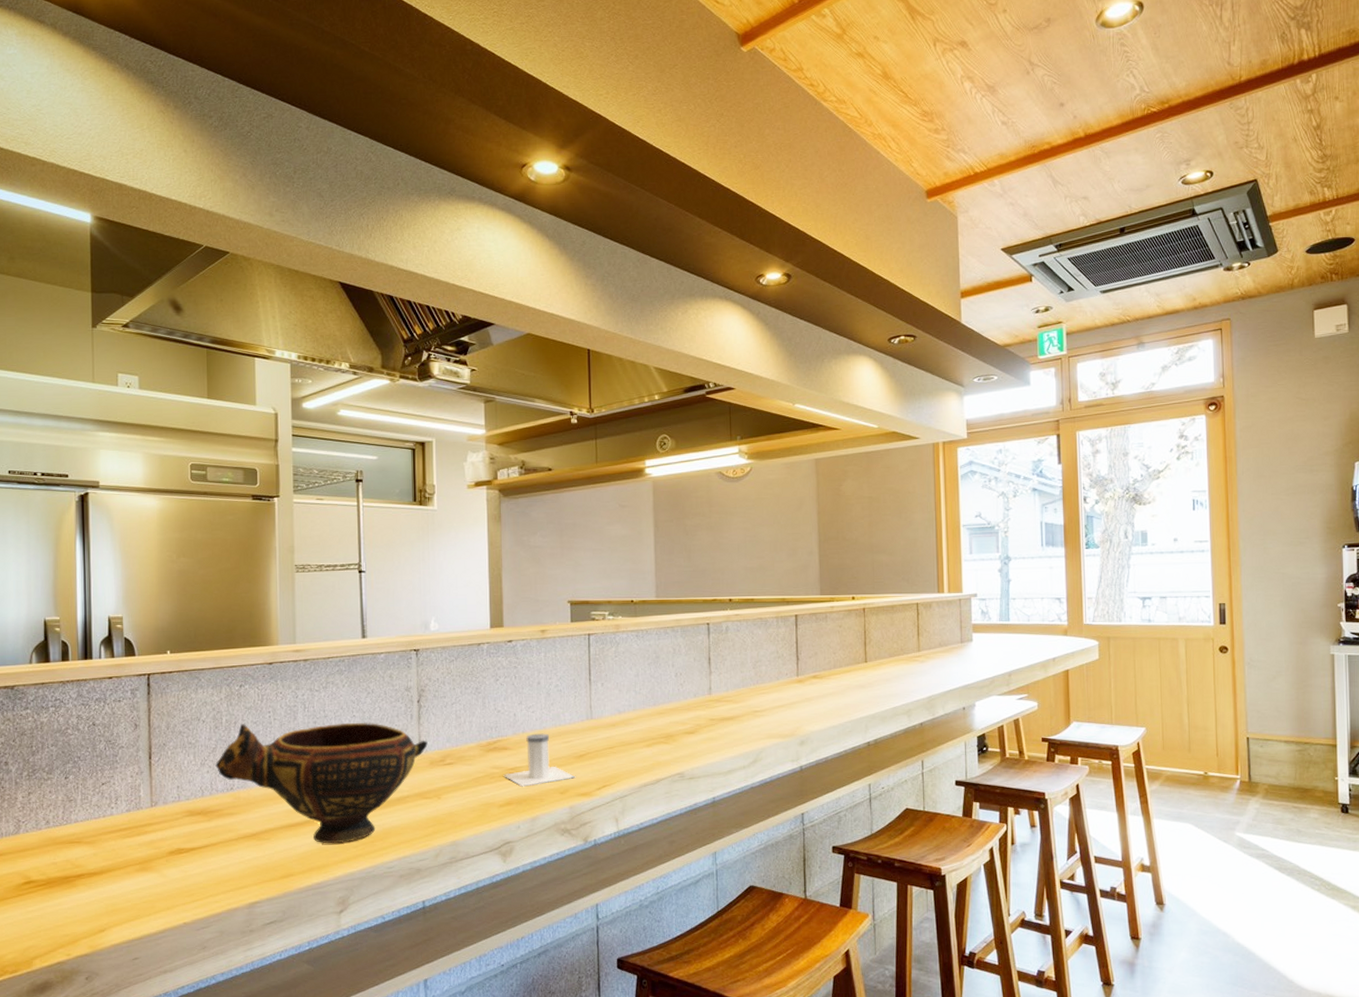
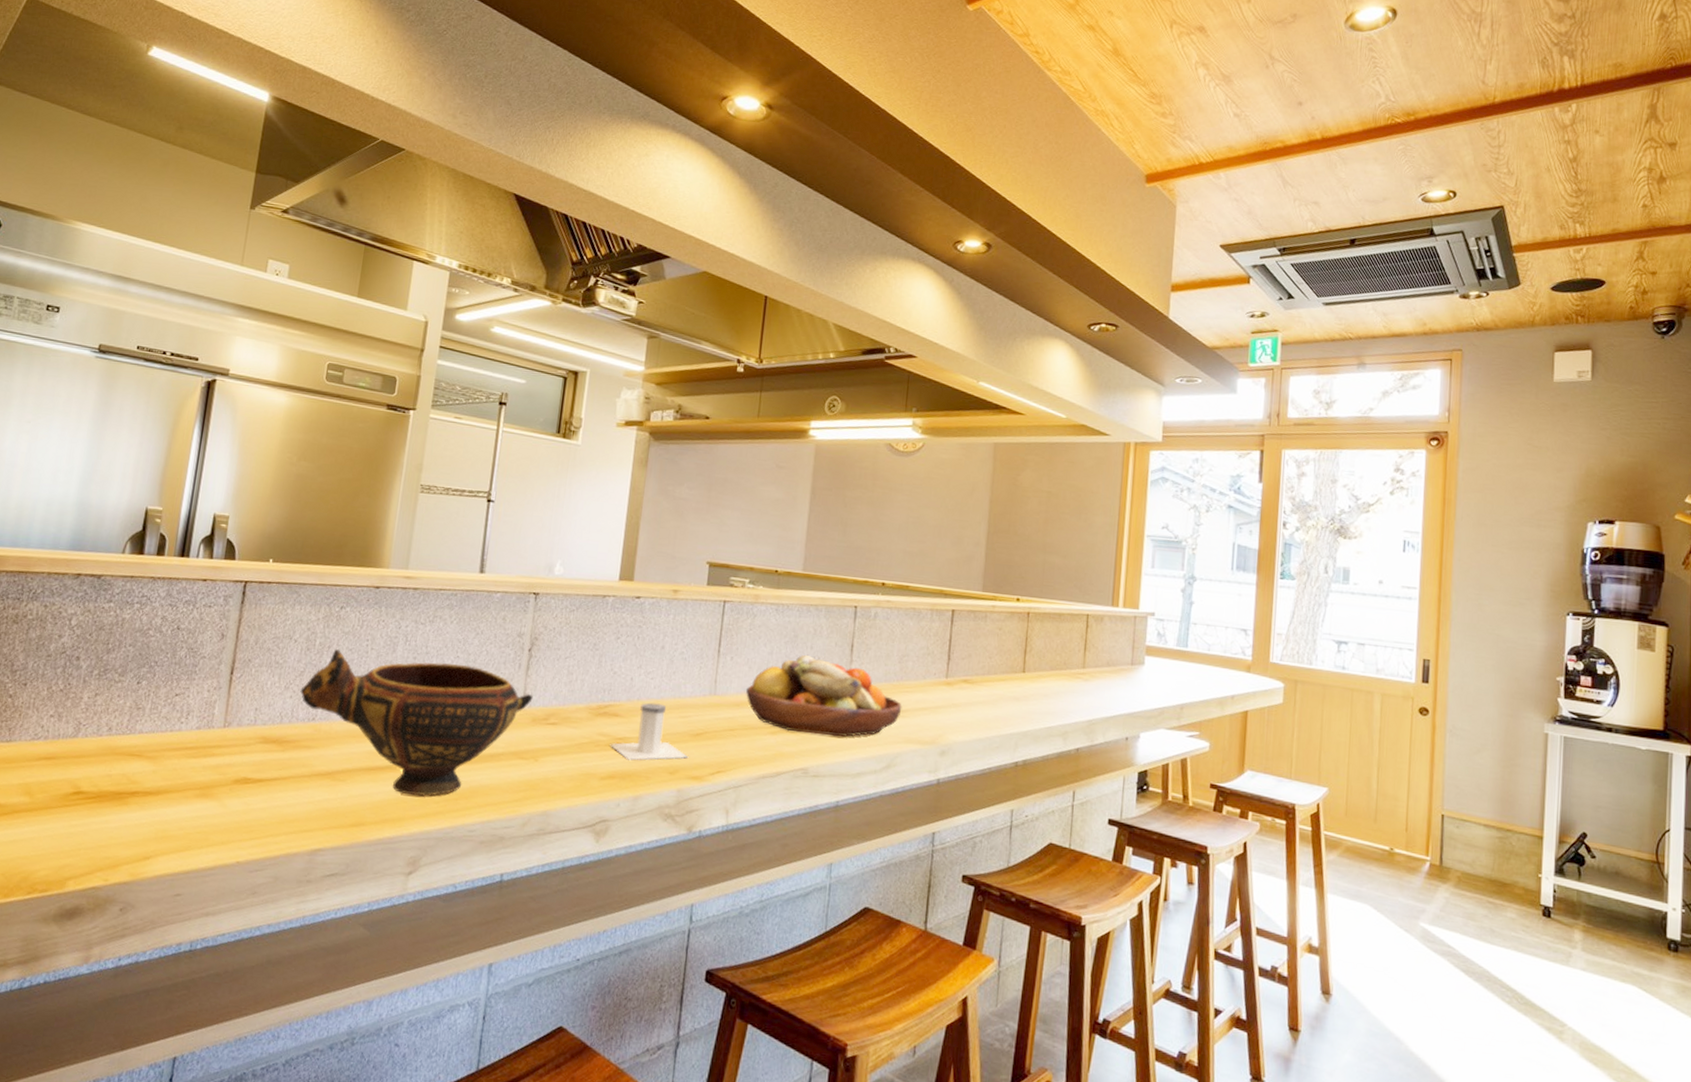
fruit bowl: none [619,672,761,742] -> present [746,654,902,737]

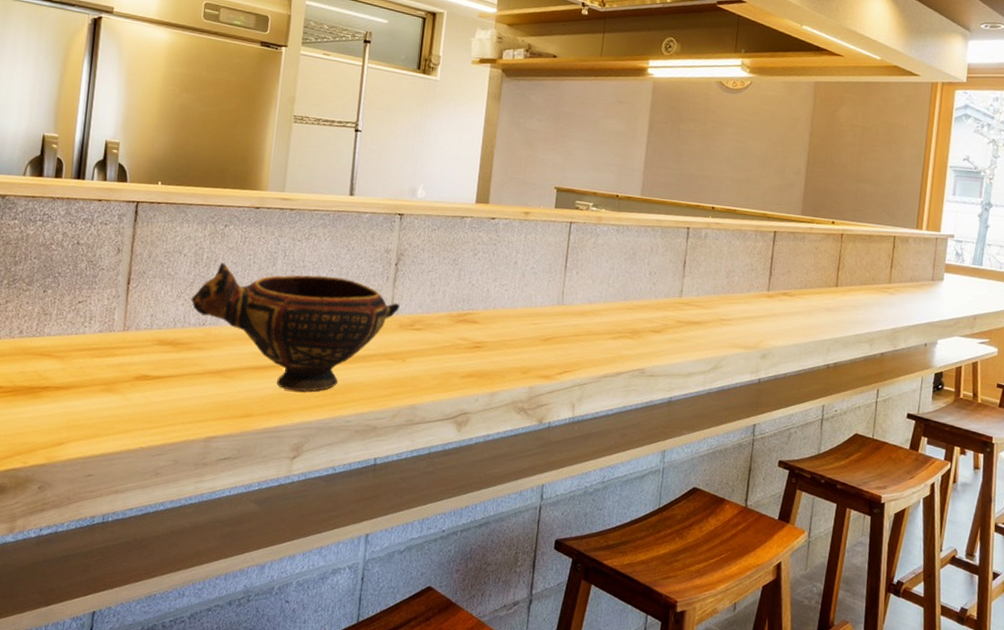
salt shaker: present [610,702,689,761] -> none [469,311,539,362]
fruit bowl: present [746,654,902,737] -> none [590,270,729,342]

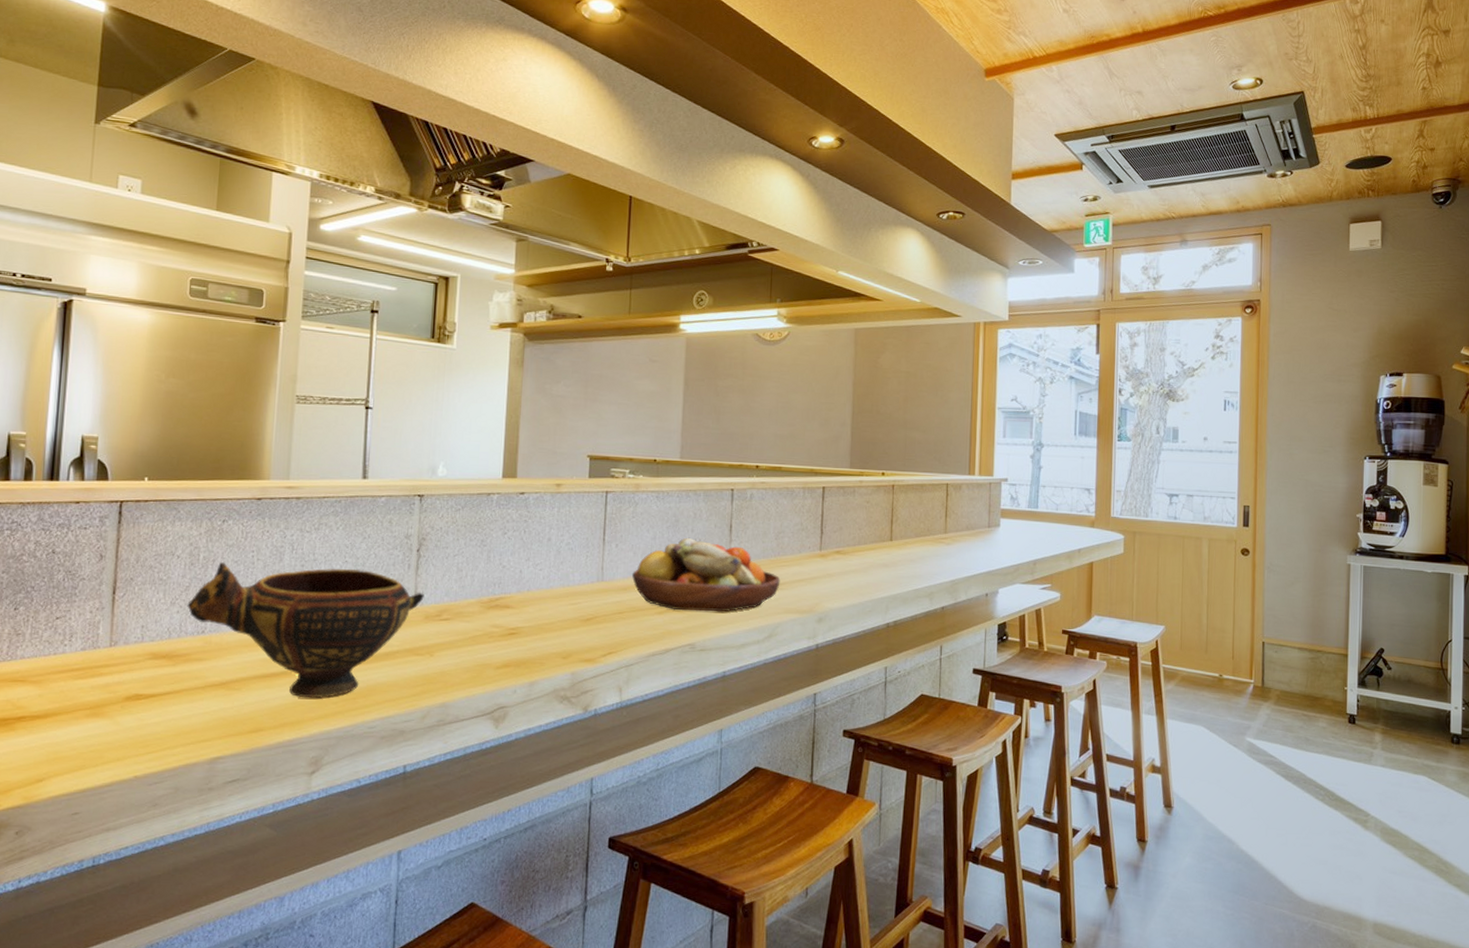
fruit bowl: none [590,270,729,342] -> present [632,537,781,612]

